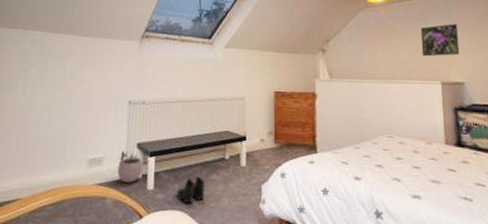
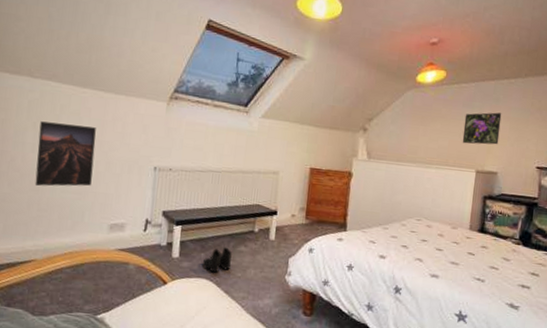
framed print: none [23,67,78,127] -> present [34,121,96,187]
plant pot: present [117,152,144,183] -> none [140,219,169,250]

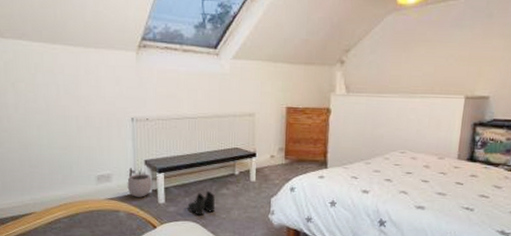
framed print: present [34,121,96,187] -> none [18,81,74,145]
plant pot: none [140,219,169,250] -> present [127,168,153,197]
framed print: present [462,112,502,145] -> none [449,30,496,69]

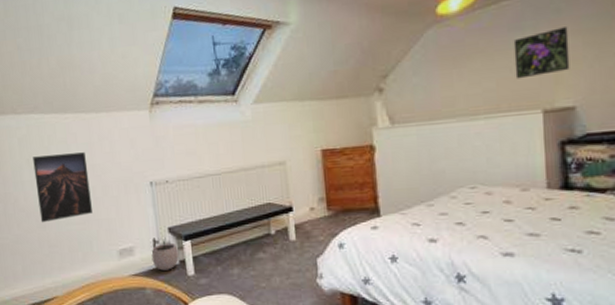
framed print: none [18,81,74,145] -> present [33,152,92,223]
boots: present [187,191,216,216] -> none [220,256,253,286]
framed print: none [449,30,496,69] -> present [513,27,570,79]

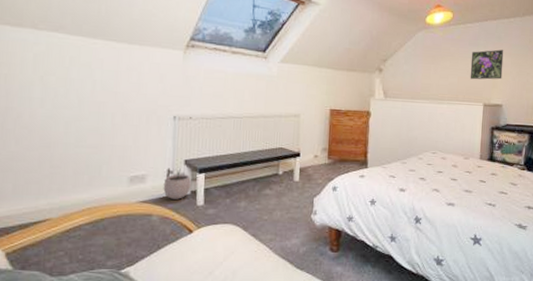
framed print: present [33,152,92,223] -> none [45,75,110,143]

